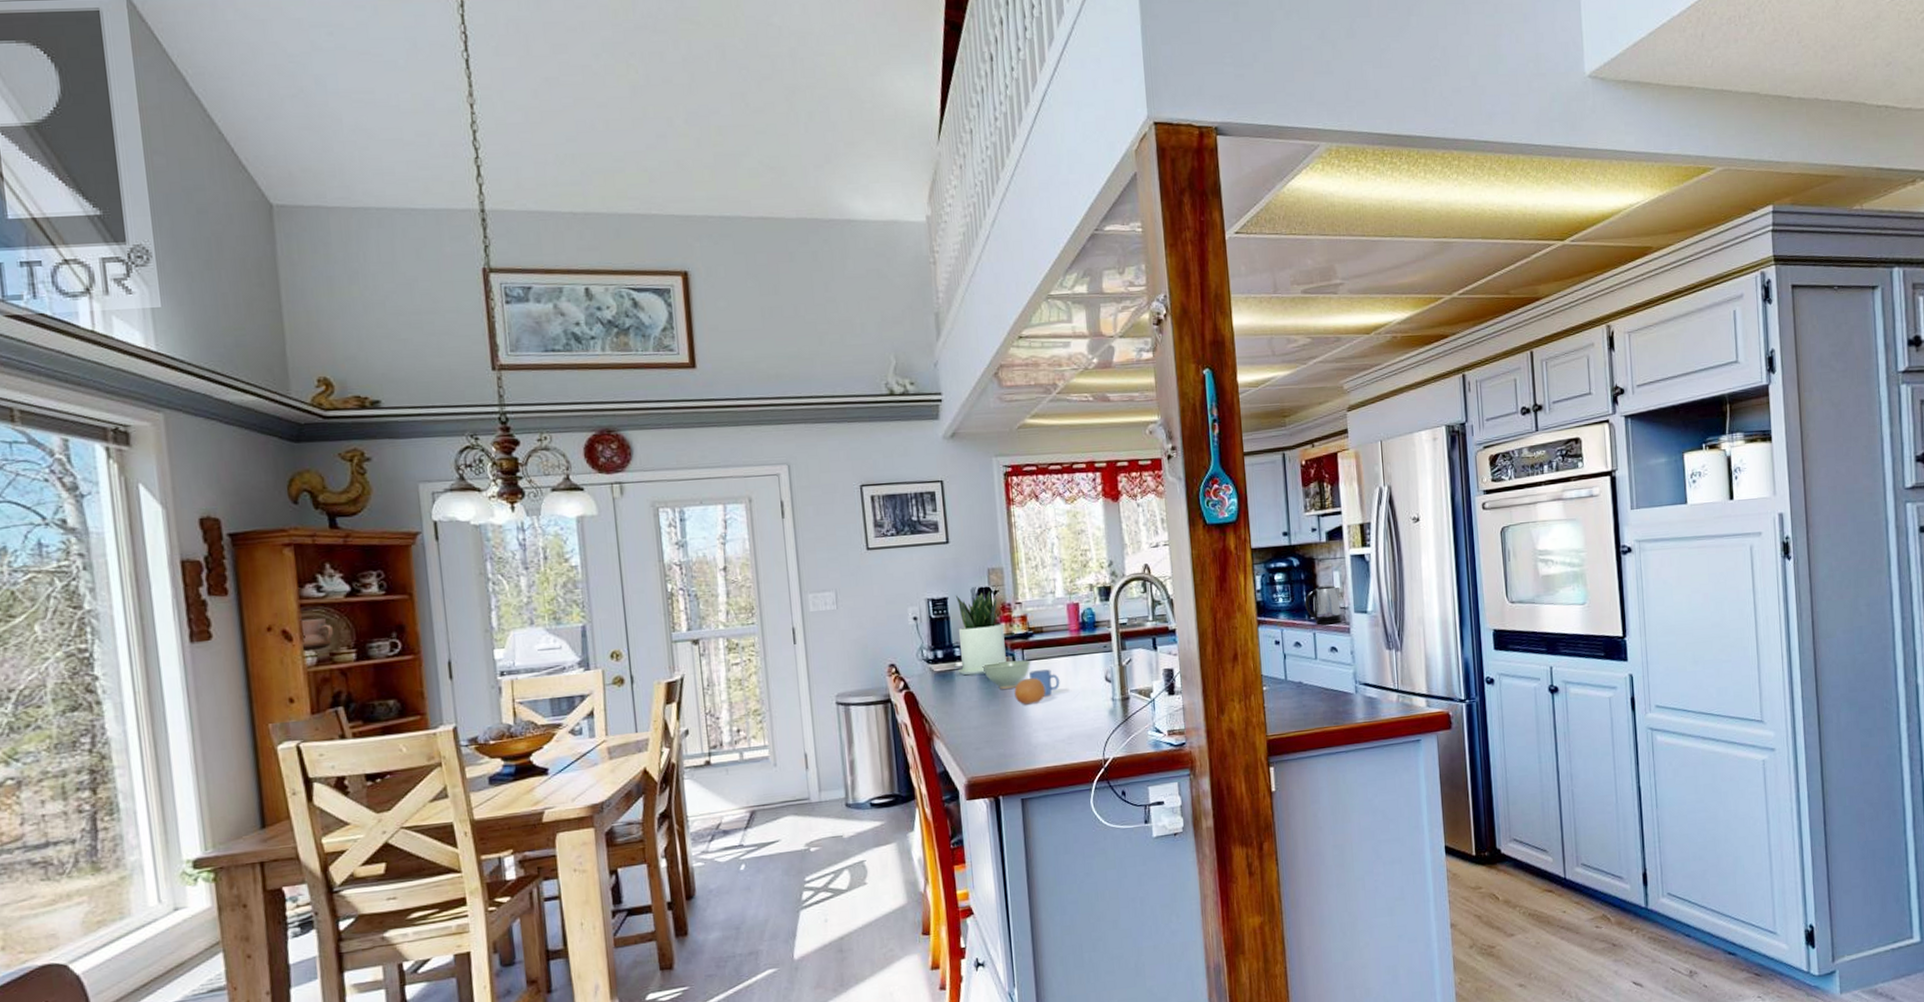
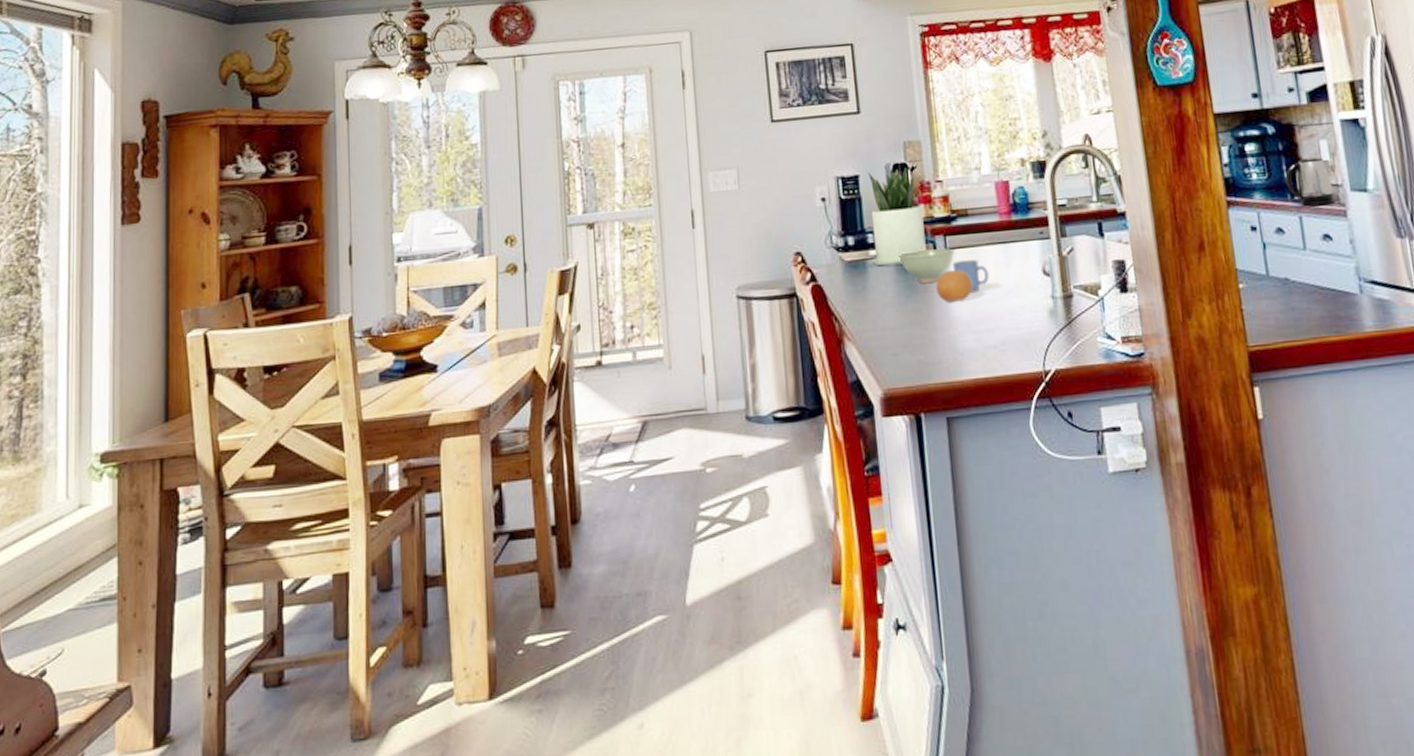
ceramic jug: present [299,618,334,651] -> none [217,201,248,234]

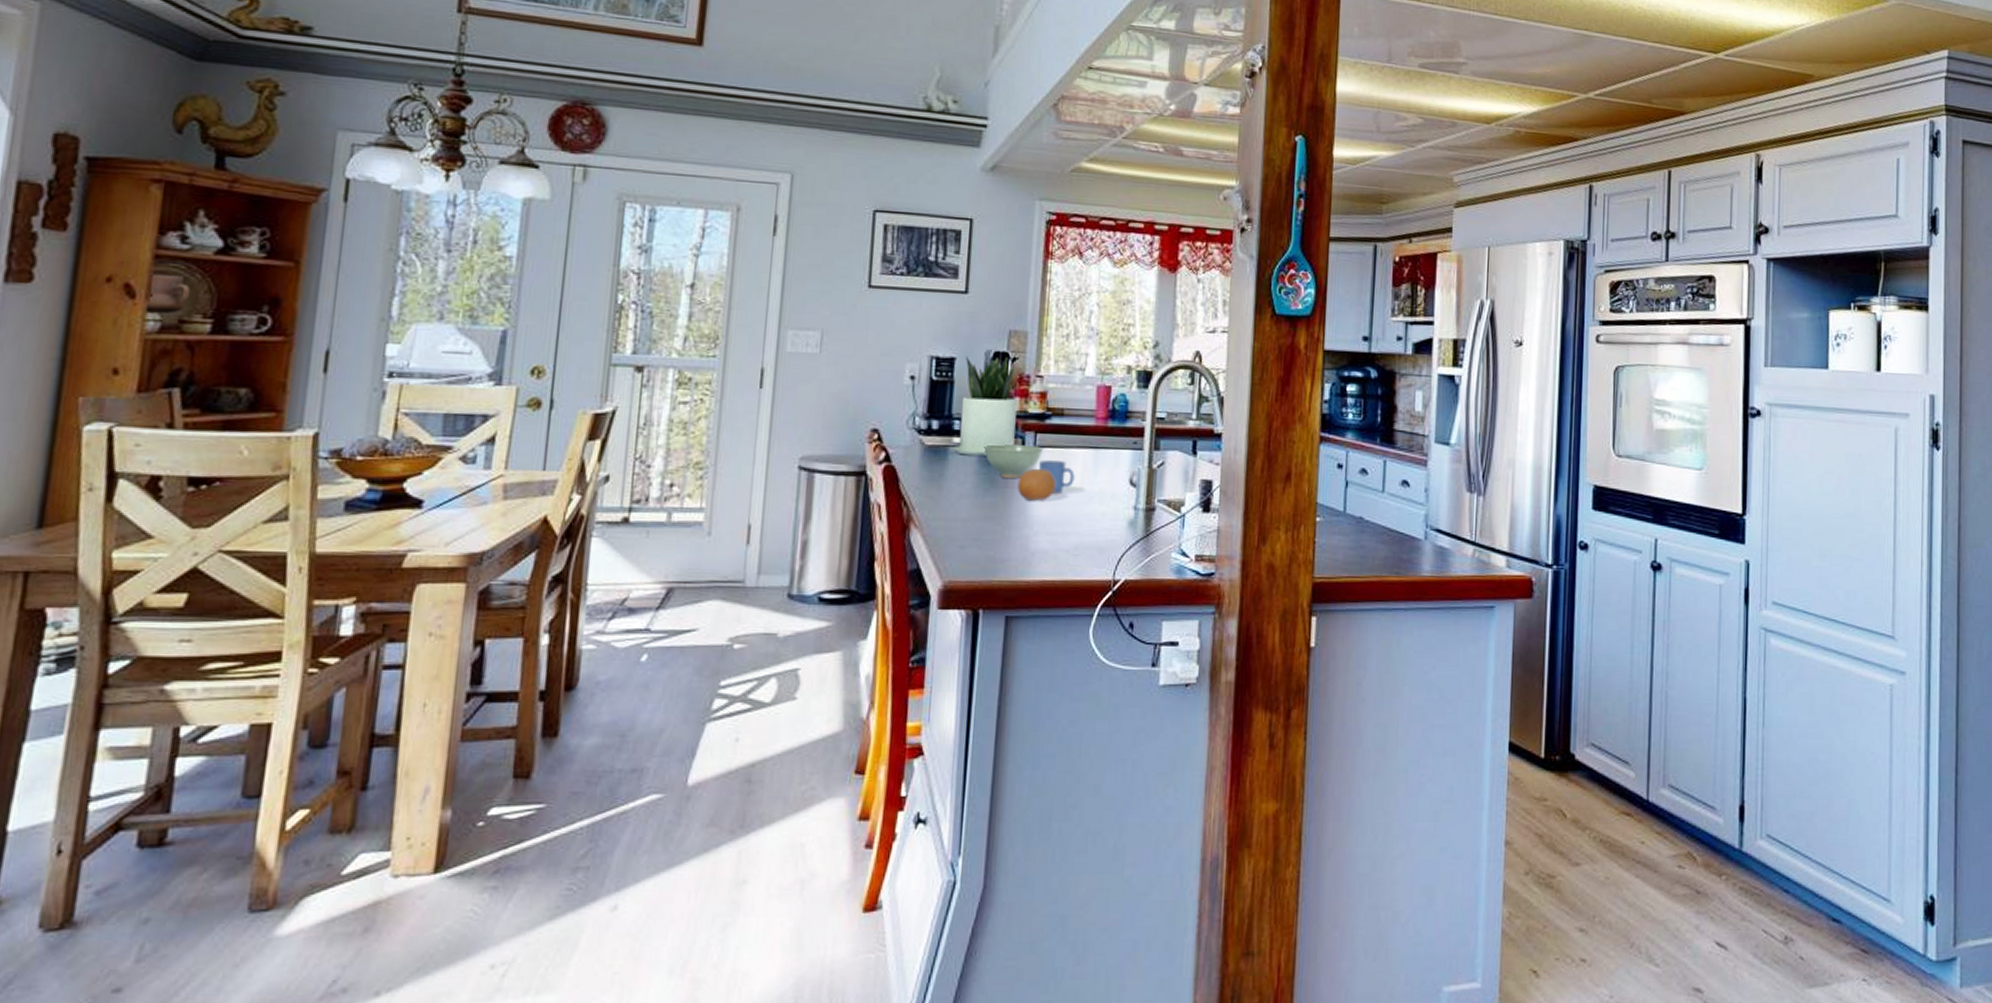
ceramic jug: none [217,201,248,234] -> present [146,273,191,314]
kettle: present [1285,156,1336,207] -> none [1378,405,1422,453]

